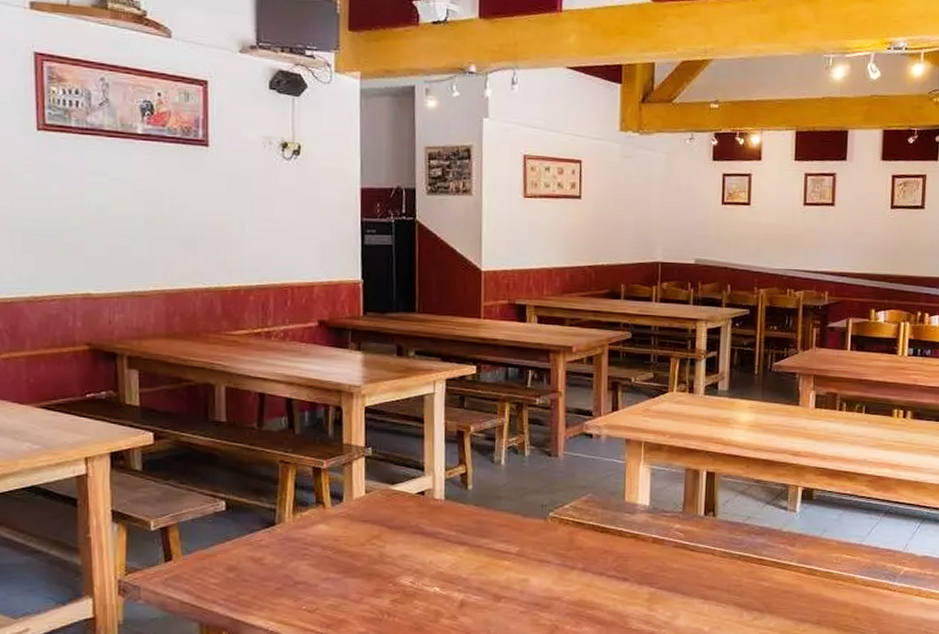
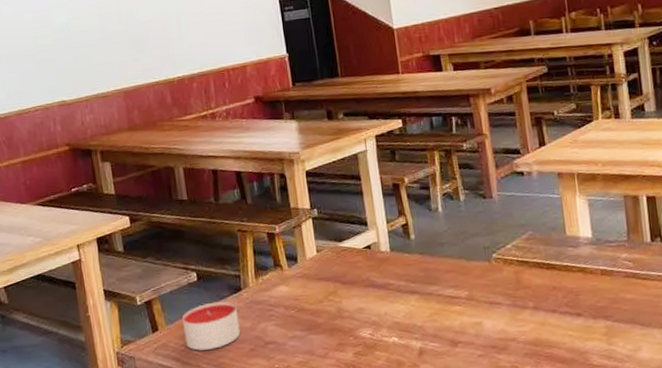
candle: none [201,535,268,585] -> present [182,301,241,351]

